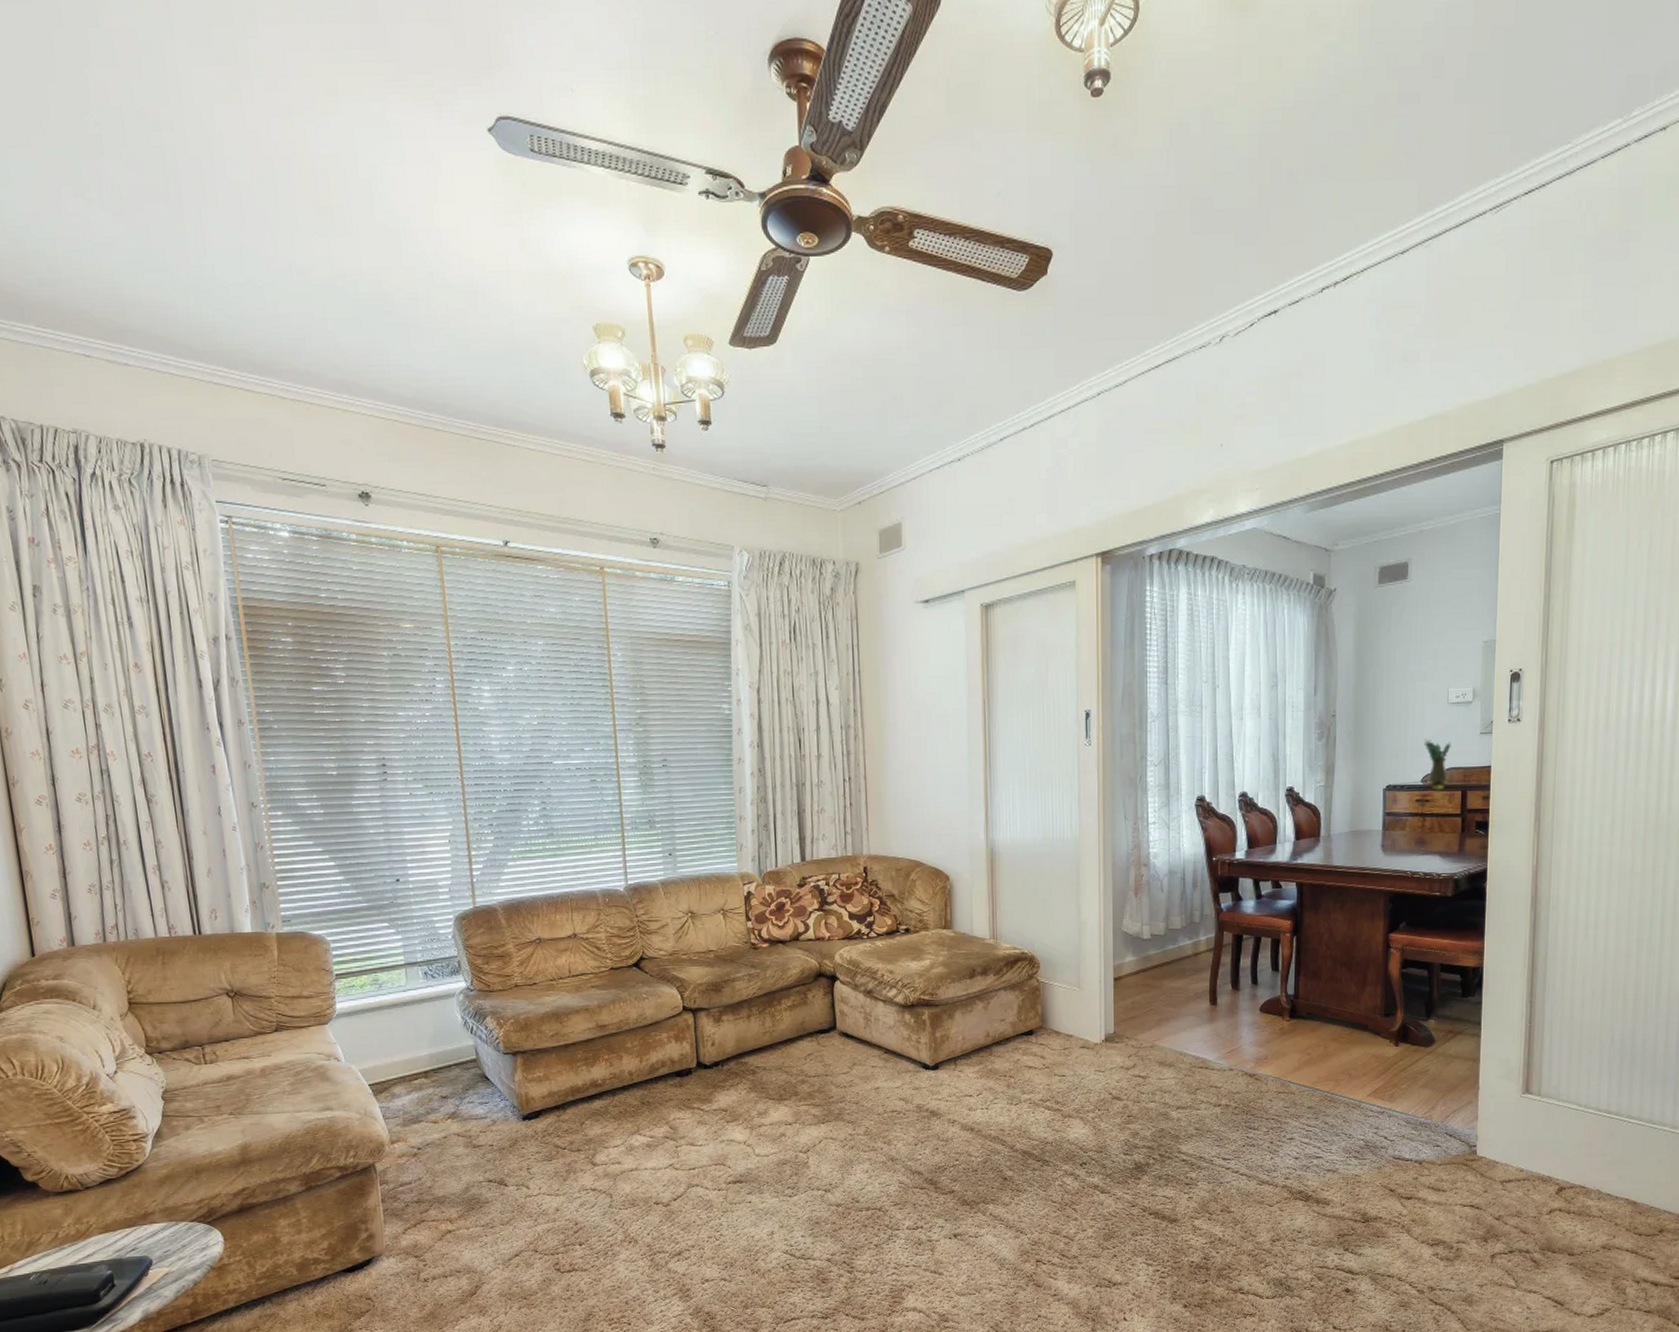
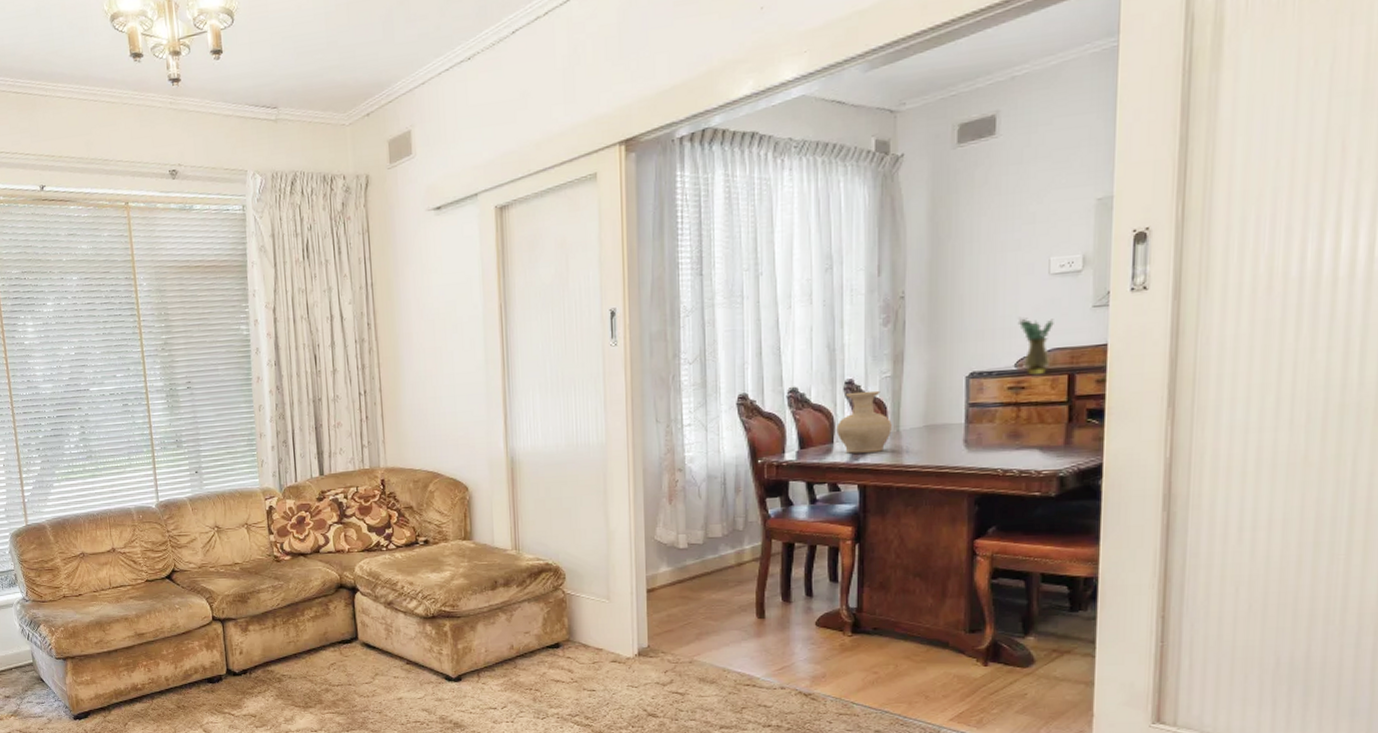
vase: none [1279,798,1324,854] -> present [837,390,892,454]

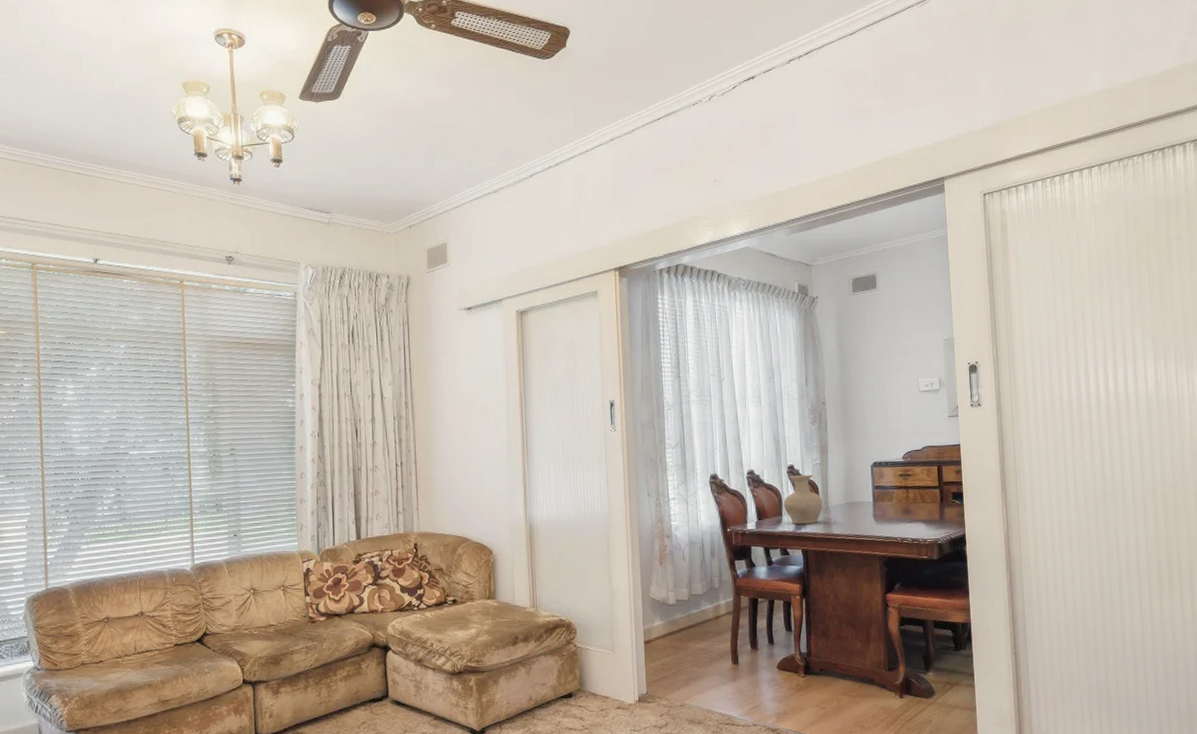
vase: present [1017,317,1054,376] -> none [901,422,926,466]

